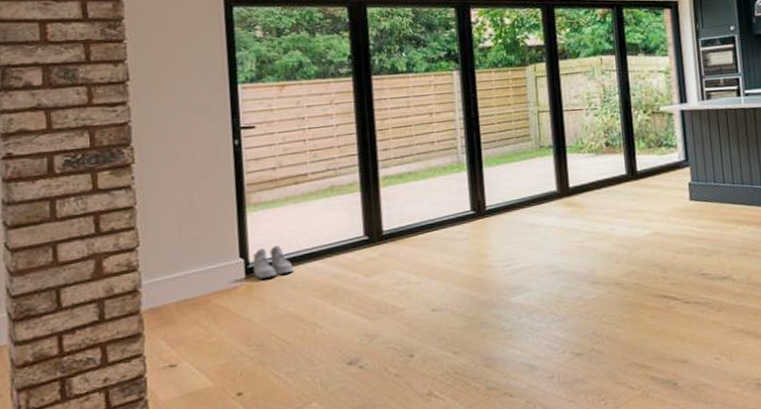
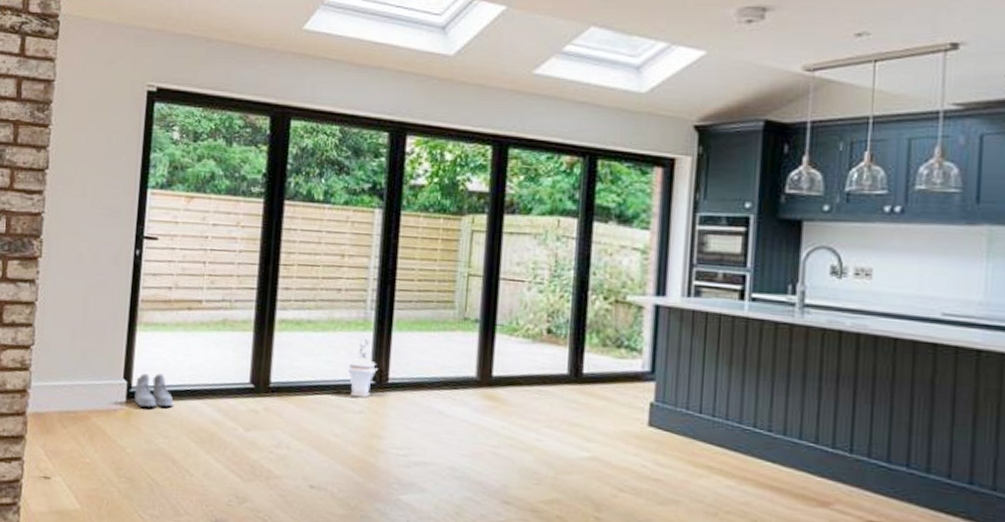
lantern: none [448,177,475,227] -> present [346,337,378,397]

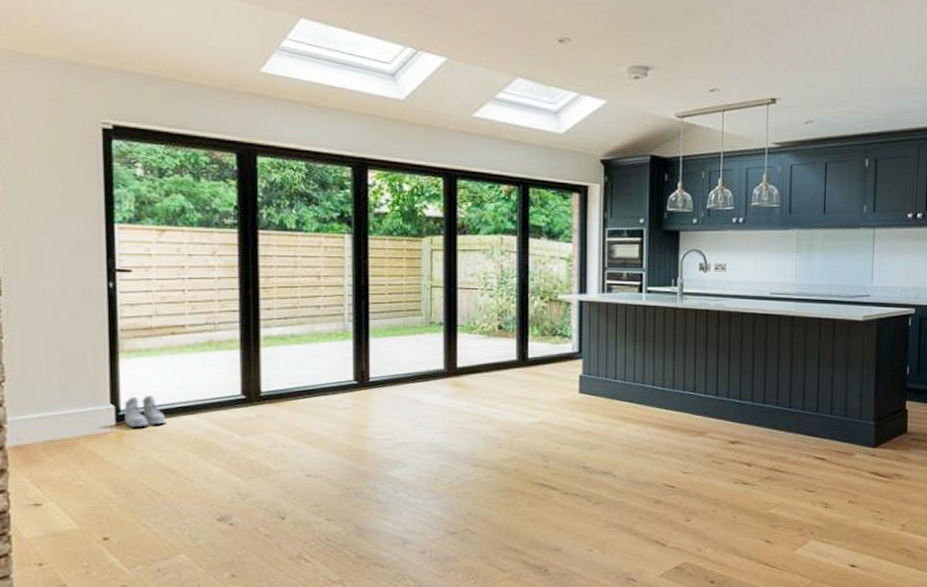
lantern: present [346,337,378,397] -> none [330,345,359,395]

